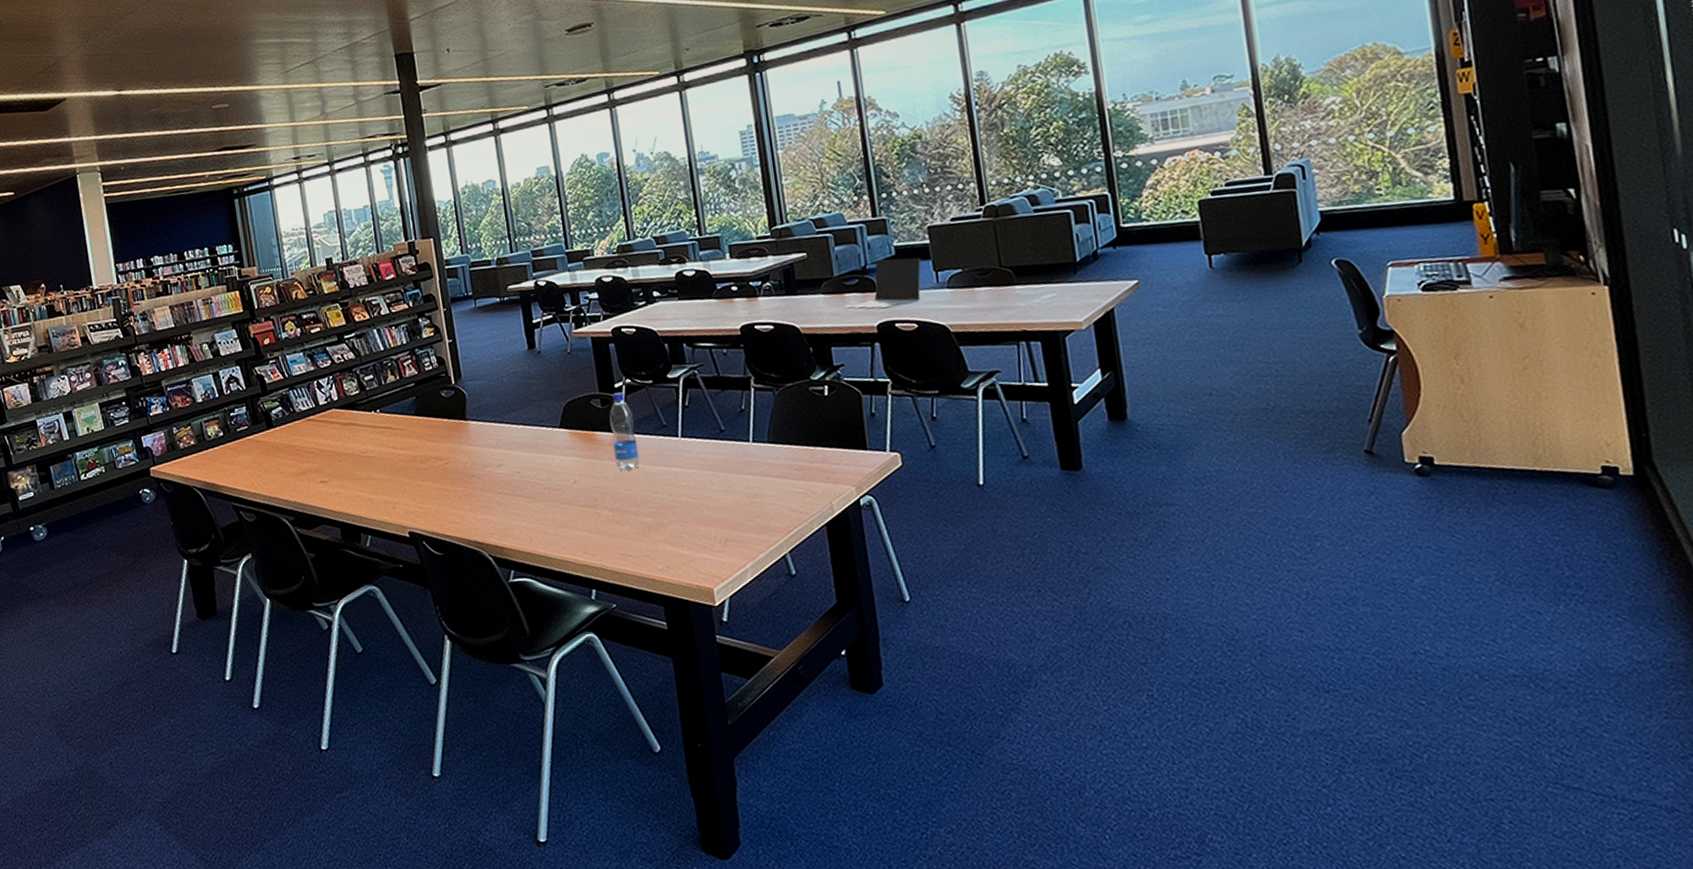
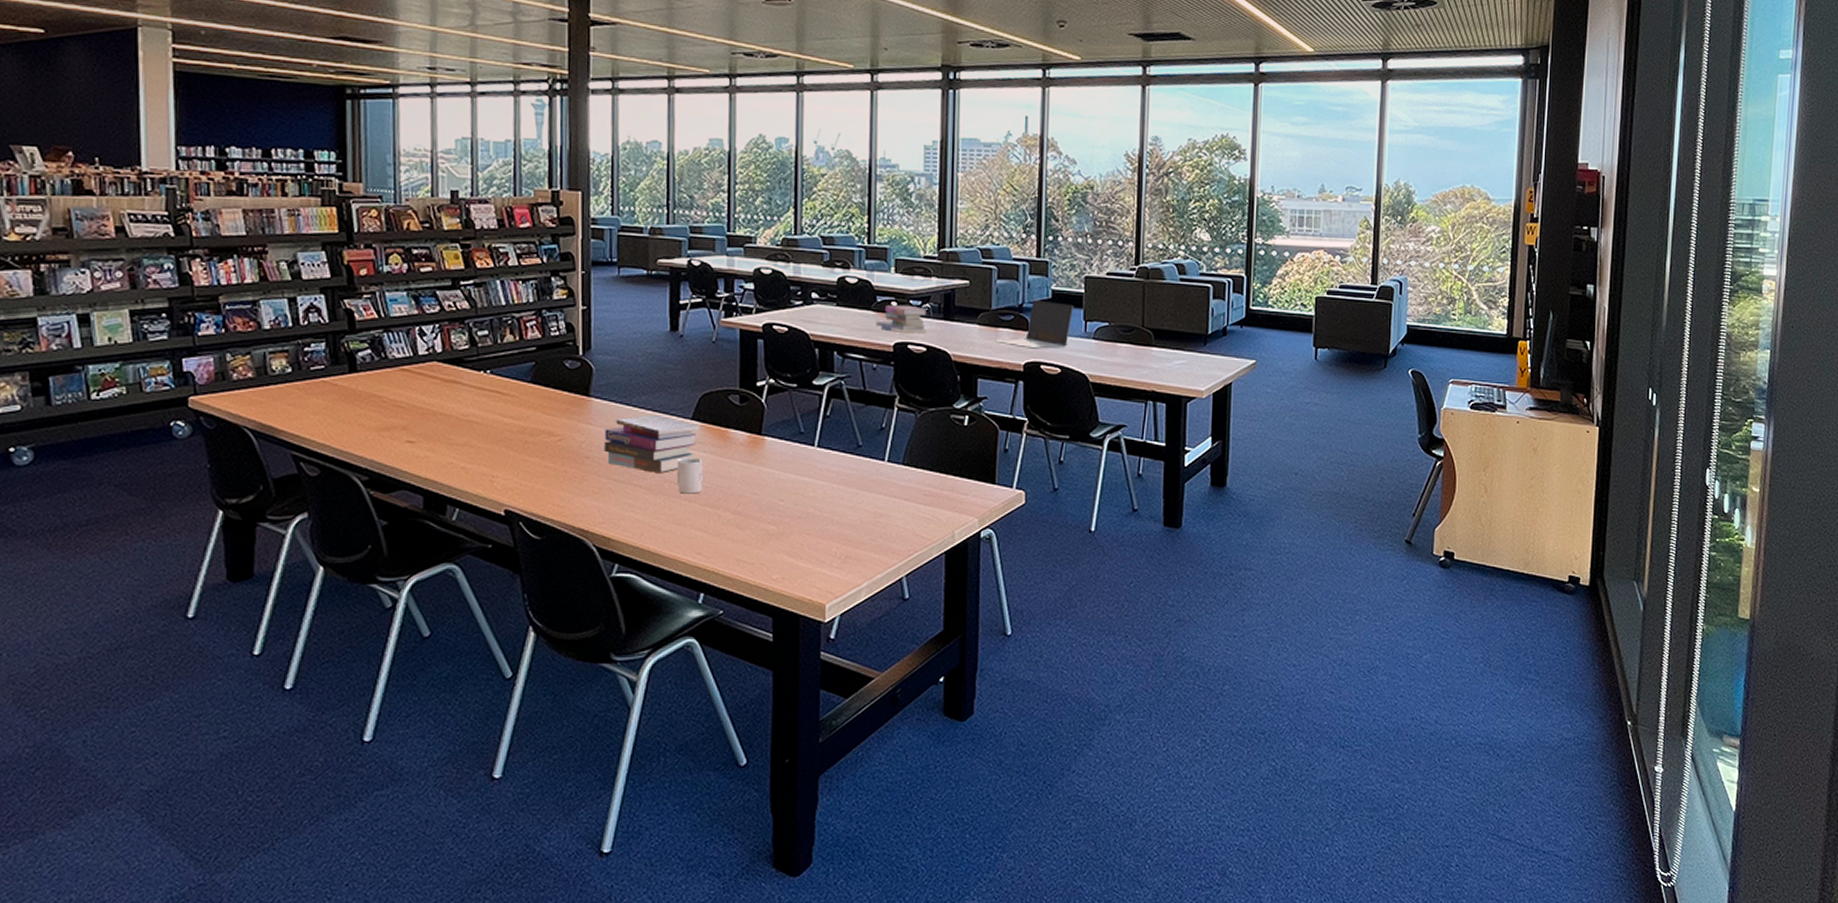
books: none [484,428,568,482] -> present [604,415,699,474]
mug: none [552,463,580,498] -> present [676,458,704,494]
bottle: present [609,392,640,471] -> none [745,392,772,474]
books: none [719,287,772,317] -> present [876,304,927,334]

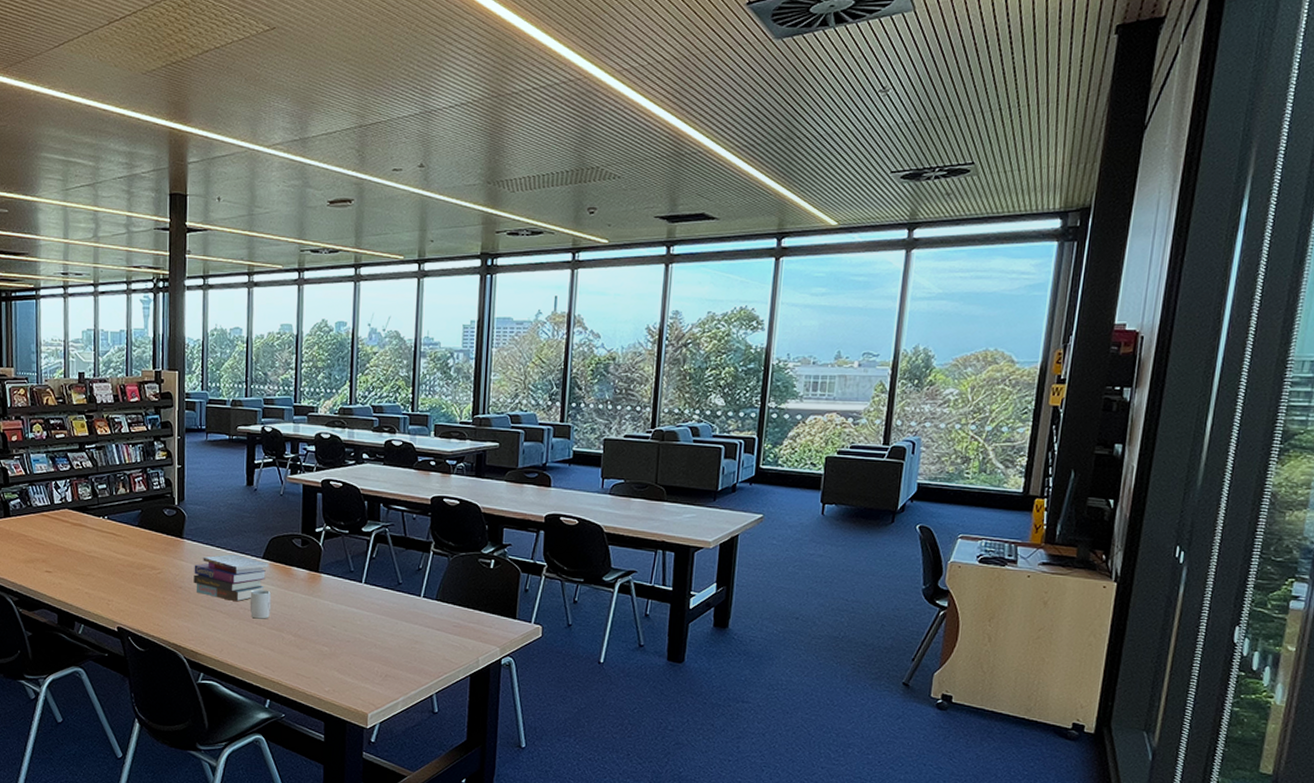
books: present [876,304,927,334] -> none [417,464,461,490]
laptop: present [996,299,1074,349] -> none [521,459,593,503]

